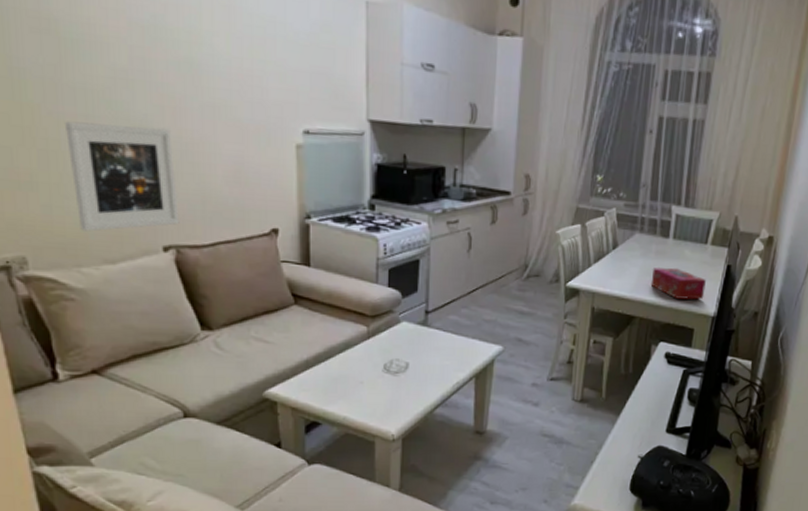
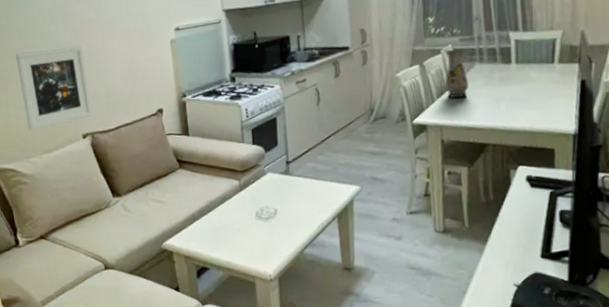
vase: none [603,213,628,266] -> present [445,48,468,99]
tissue box: present [650,267,706,300] -> none [499,91,560,121]

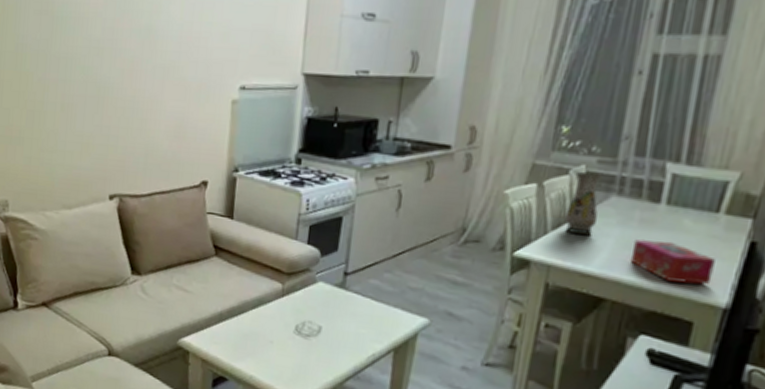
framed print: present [15,46,93,131] -> none [48,86,127,180]
tissue box: none [499,91,560,121] -> present [630,239,715,285]

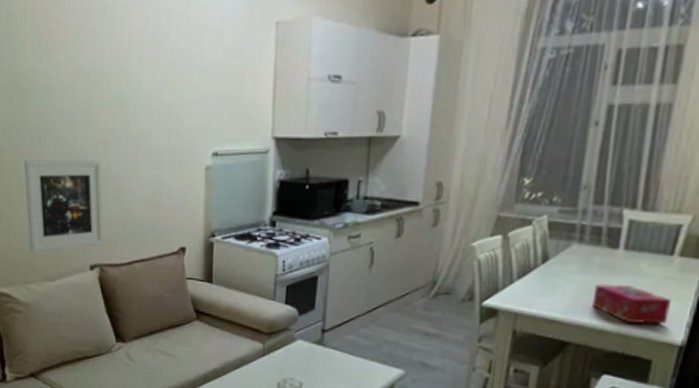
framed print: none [48,86,127,180] -> present [24,159,104,253]
vase: present [564,171,601,235] -> none [529,221,563,283]

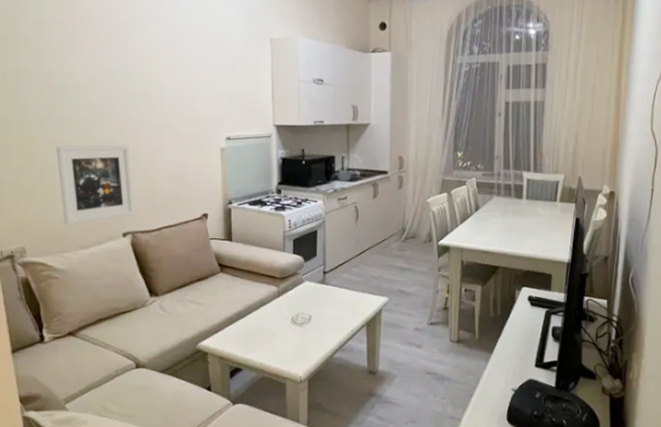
tissue box: present [591,284,671,325] -> none [510,223,558,249]

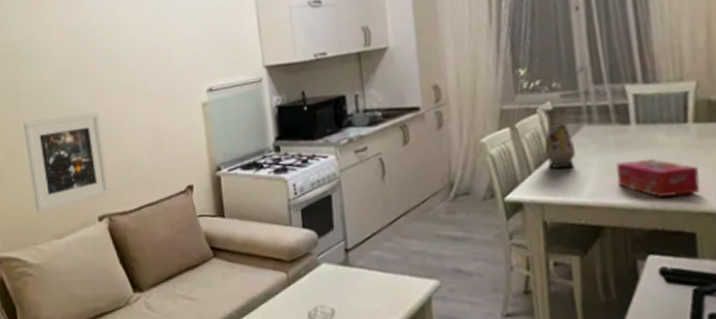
vase: none [467,182,487,225] -> present [543,106,575,169]
tissue box: none [510,223,558,249] -> present [616,158,701,197]

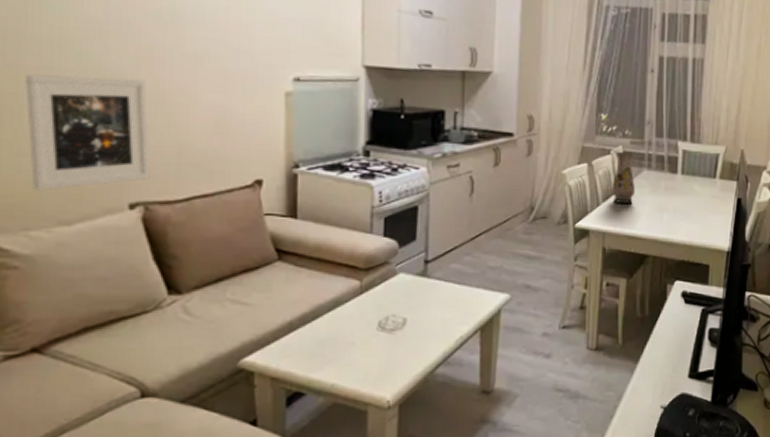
tissue box: present [616,158,701,197] -> none [662,203,717,235]

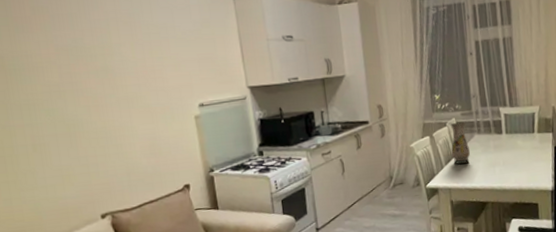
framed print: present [25,74,151,191] -> none [16,122,112,214]

